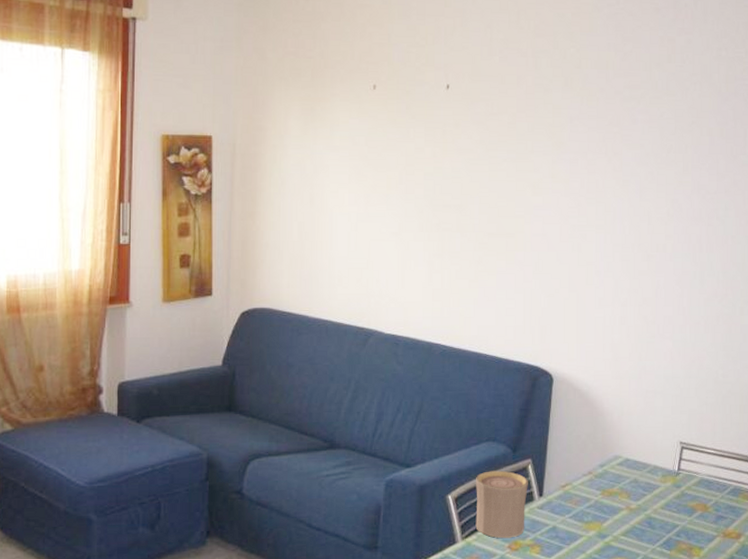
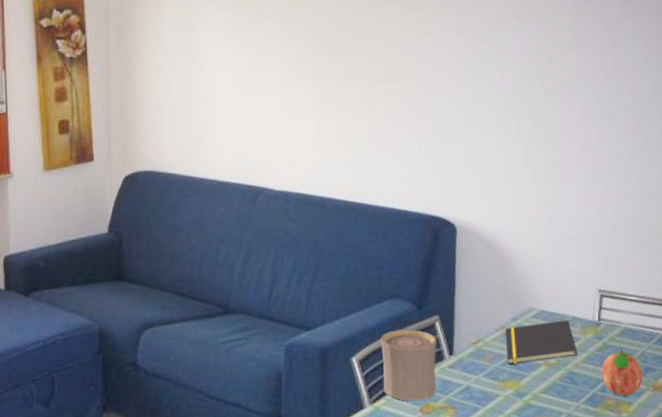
notepad: none [592,468,658,508] -> present [506,320,578,365]
fruit: none [678,497,715,541] -> present [601,349,643,396]

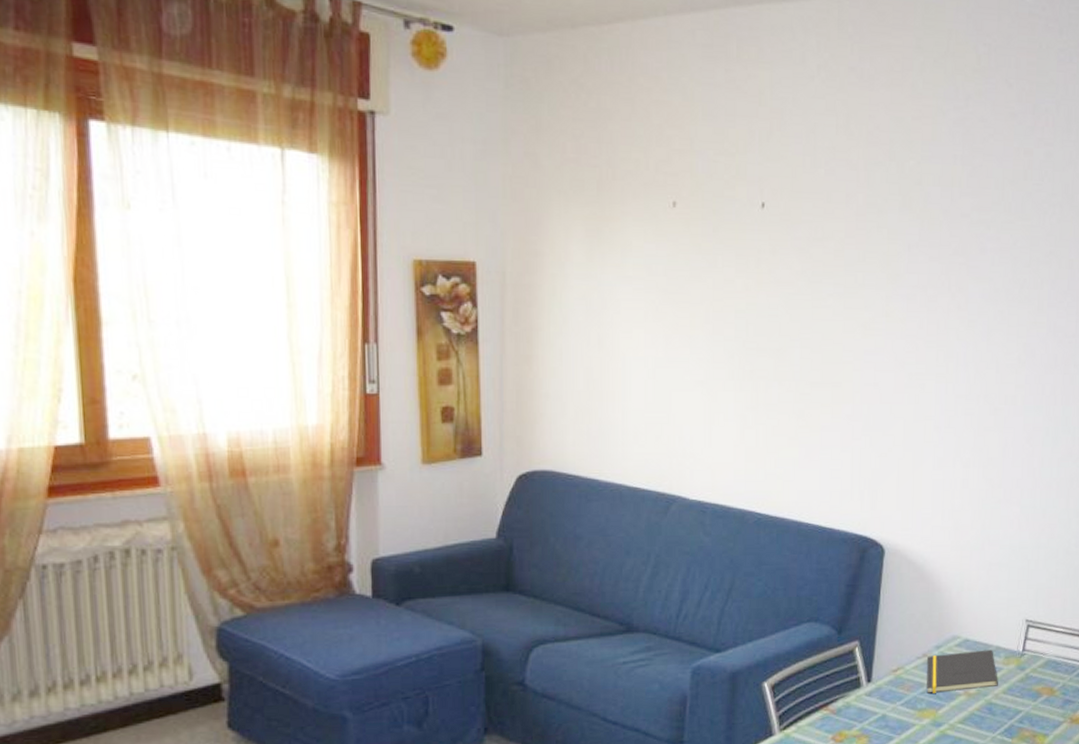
cup: present [381,329,438,402] -> none [795,654,856,730]
fruit: present [601,349,643,396] -> none [1021,680,1062,728]

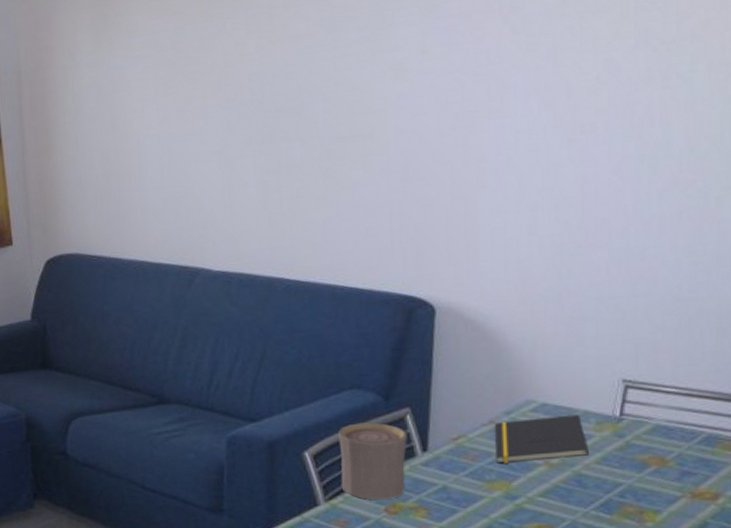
cup: none [795,654,856,730] -> present [338,422,408,501]

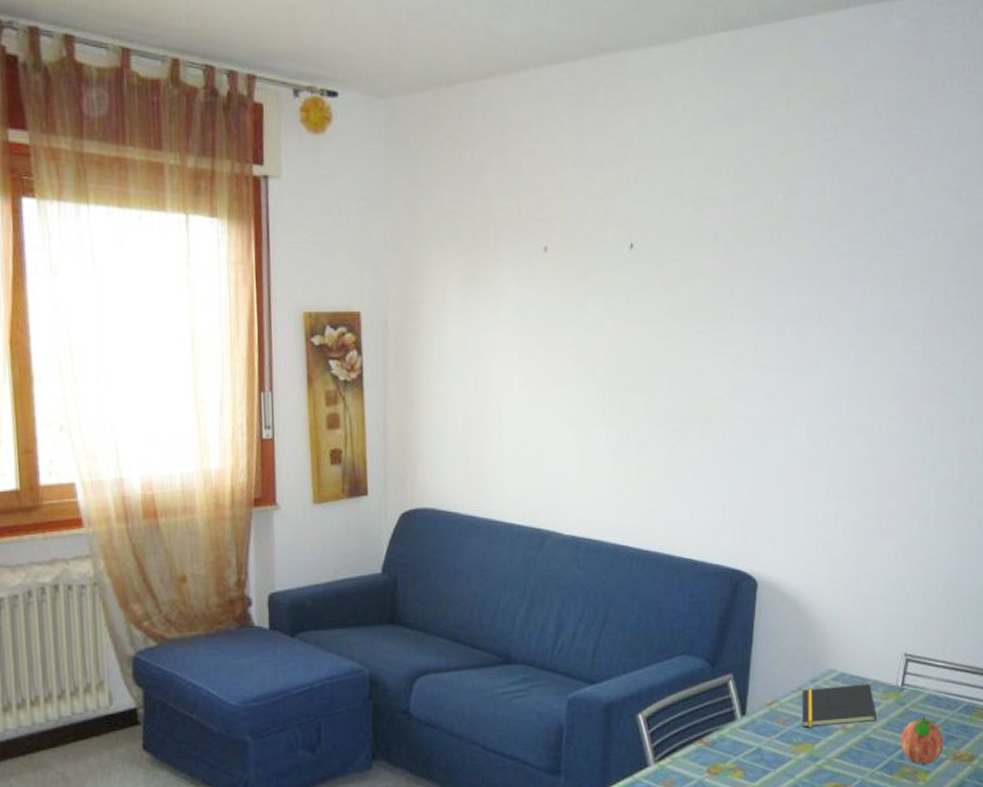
cup: present [338,422,408,501] -> none [670,687,730,762]
fruit: none [621,449,678,503] -> present [901,716,944,764]

